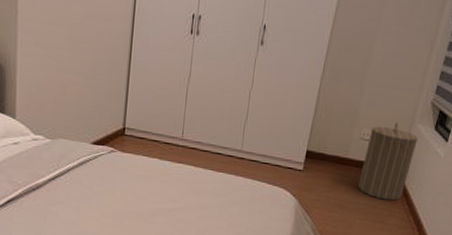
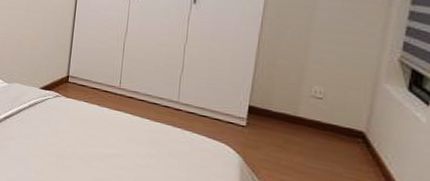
laundry hamper: present [358,122,418,201] -> none [314,80,387,170]

